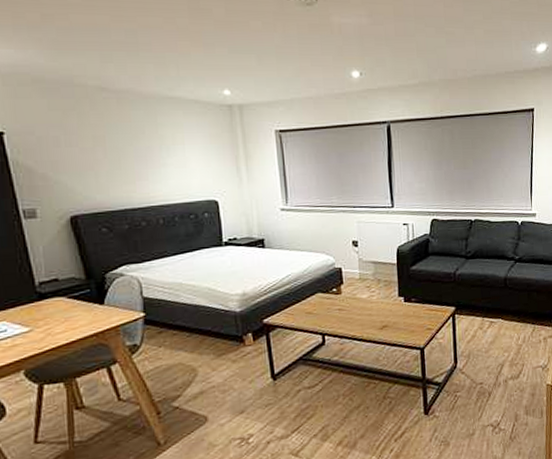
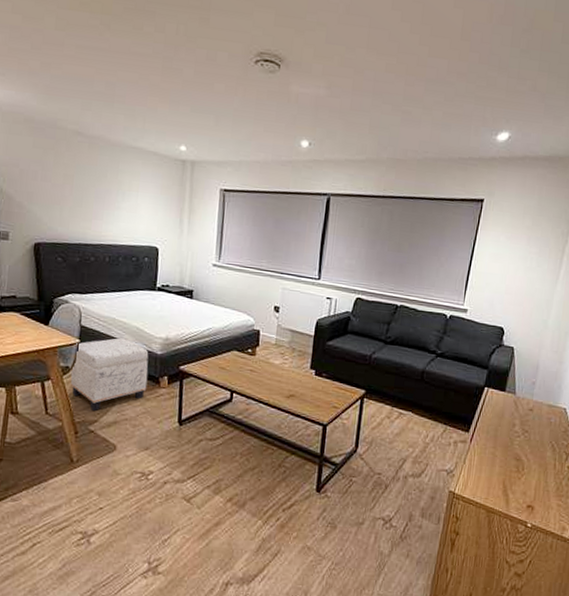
ottoman: none [140,302,231,386] -> present [70,338,149,412]

